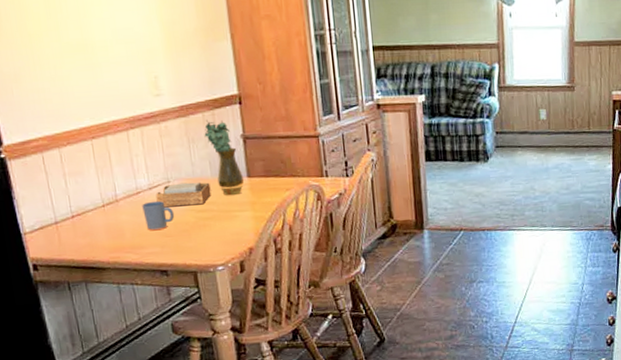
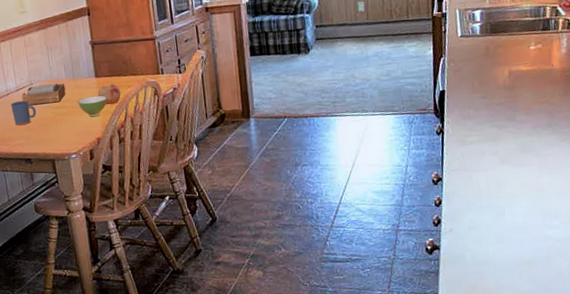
vase: present [204,120,244,196] -> none [60,30,92,94]
bowl: none [225,198,262,224] -> present [77,95,108,117]
fruit: none [250,185,278,209] -> present [98,83,121,105]

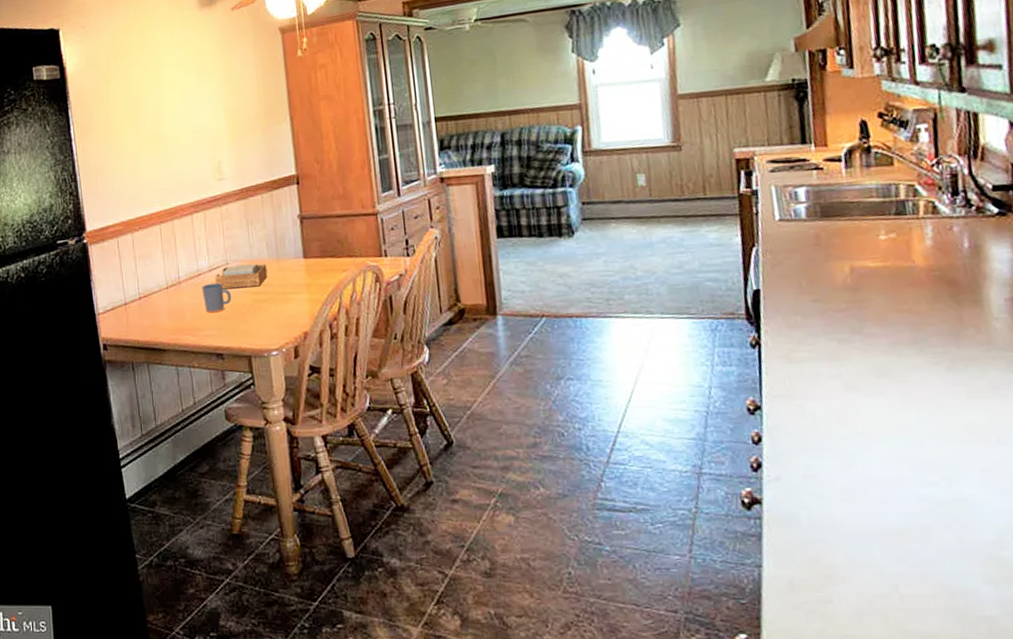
bowl: present [77,95,108,117] -> none [280,280,318,306]
fruit: present [98,83,121,105] -> none [306,266,335,291]

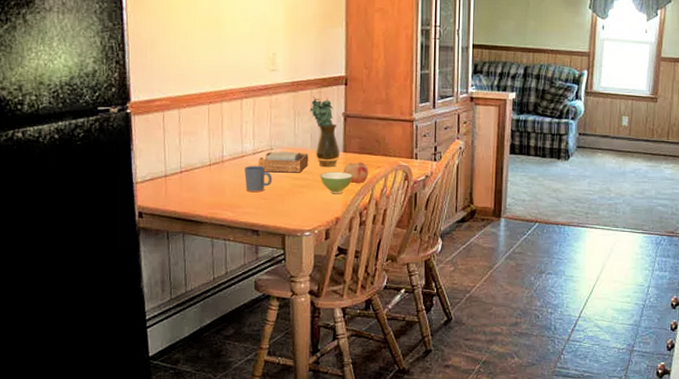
vase: none [262,201,300,278] -> present [309,96,339,168]
bowl: none [280,280,318,306] -> present [319,171,353,194]
fruit: none [306,266,335,291] -> present [344,161,369,183]

